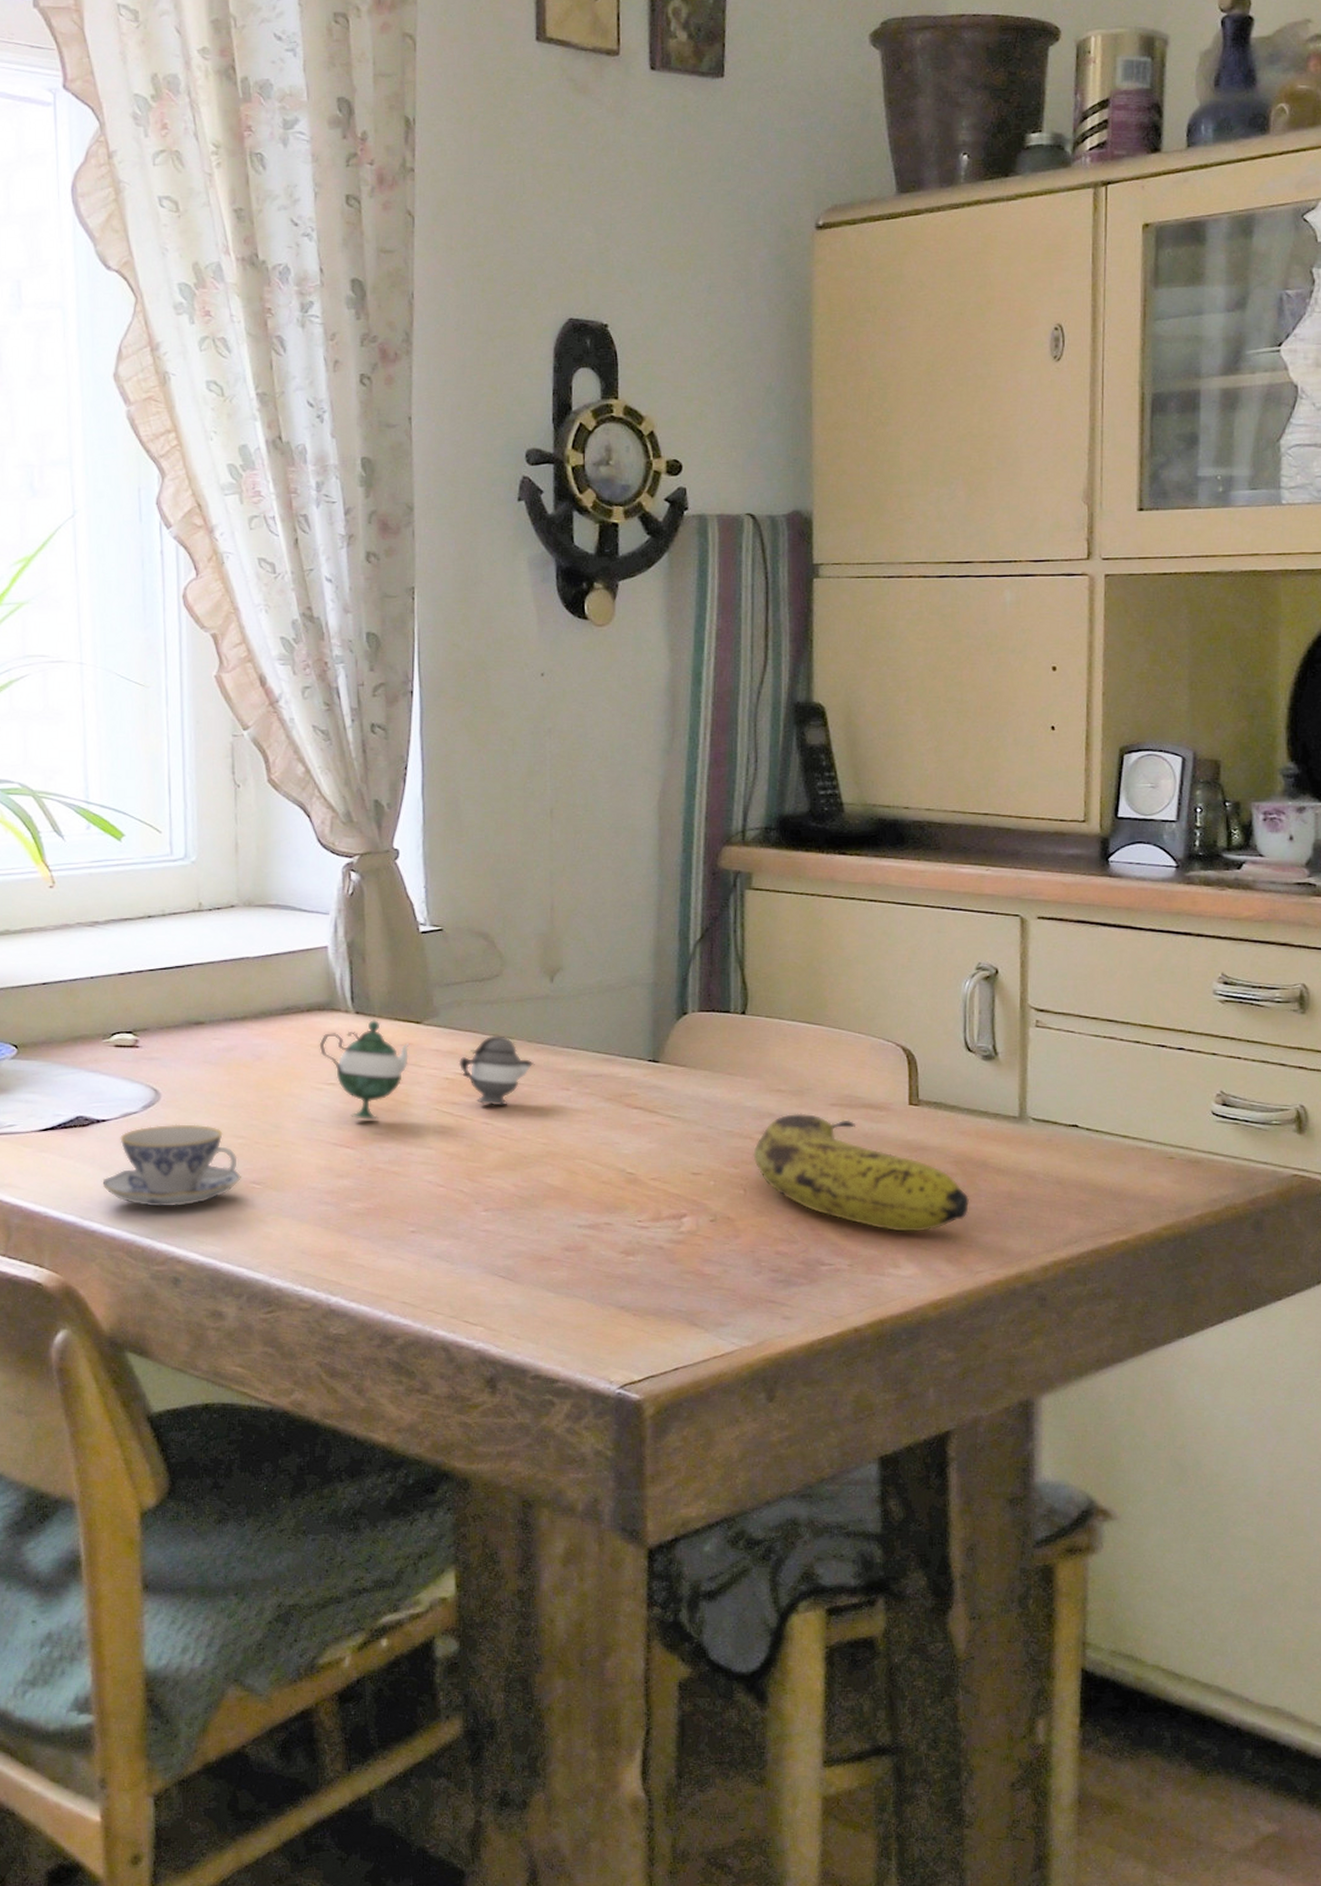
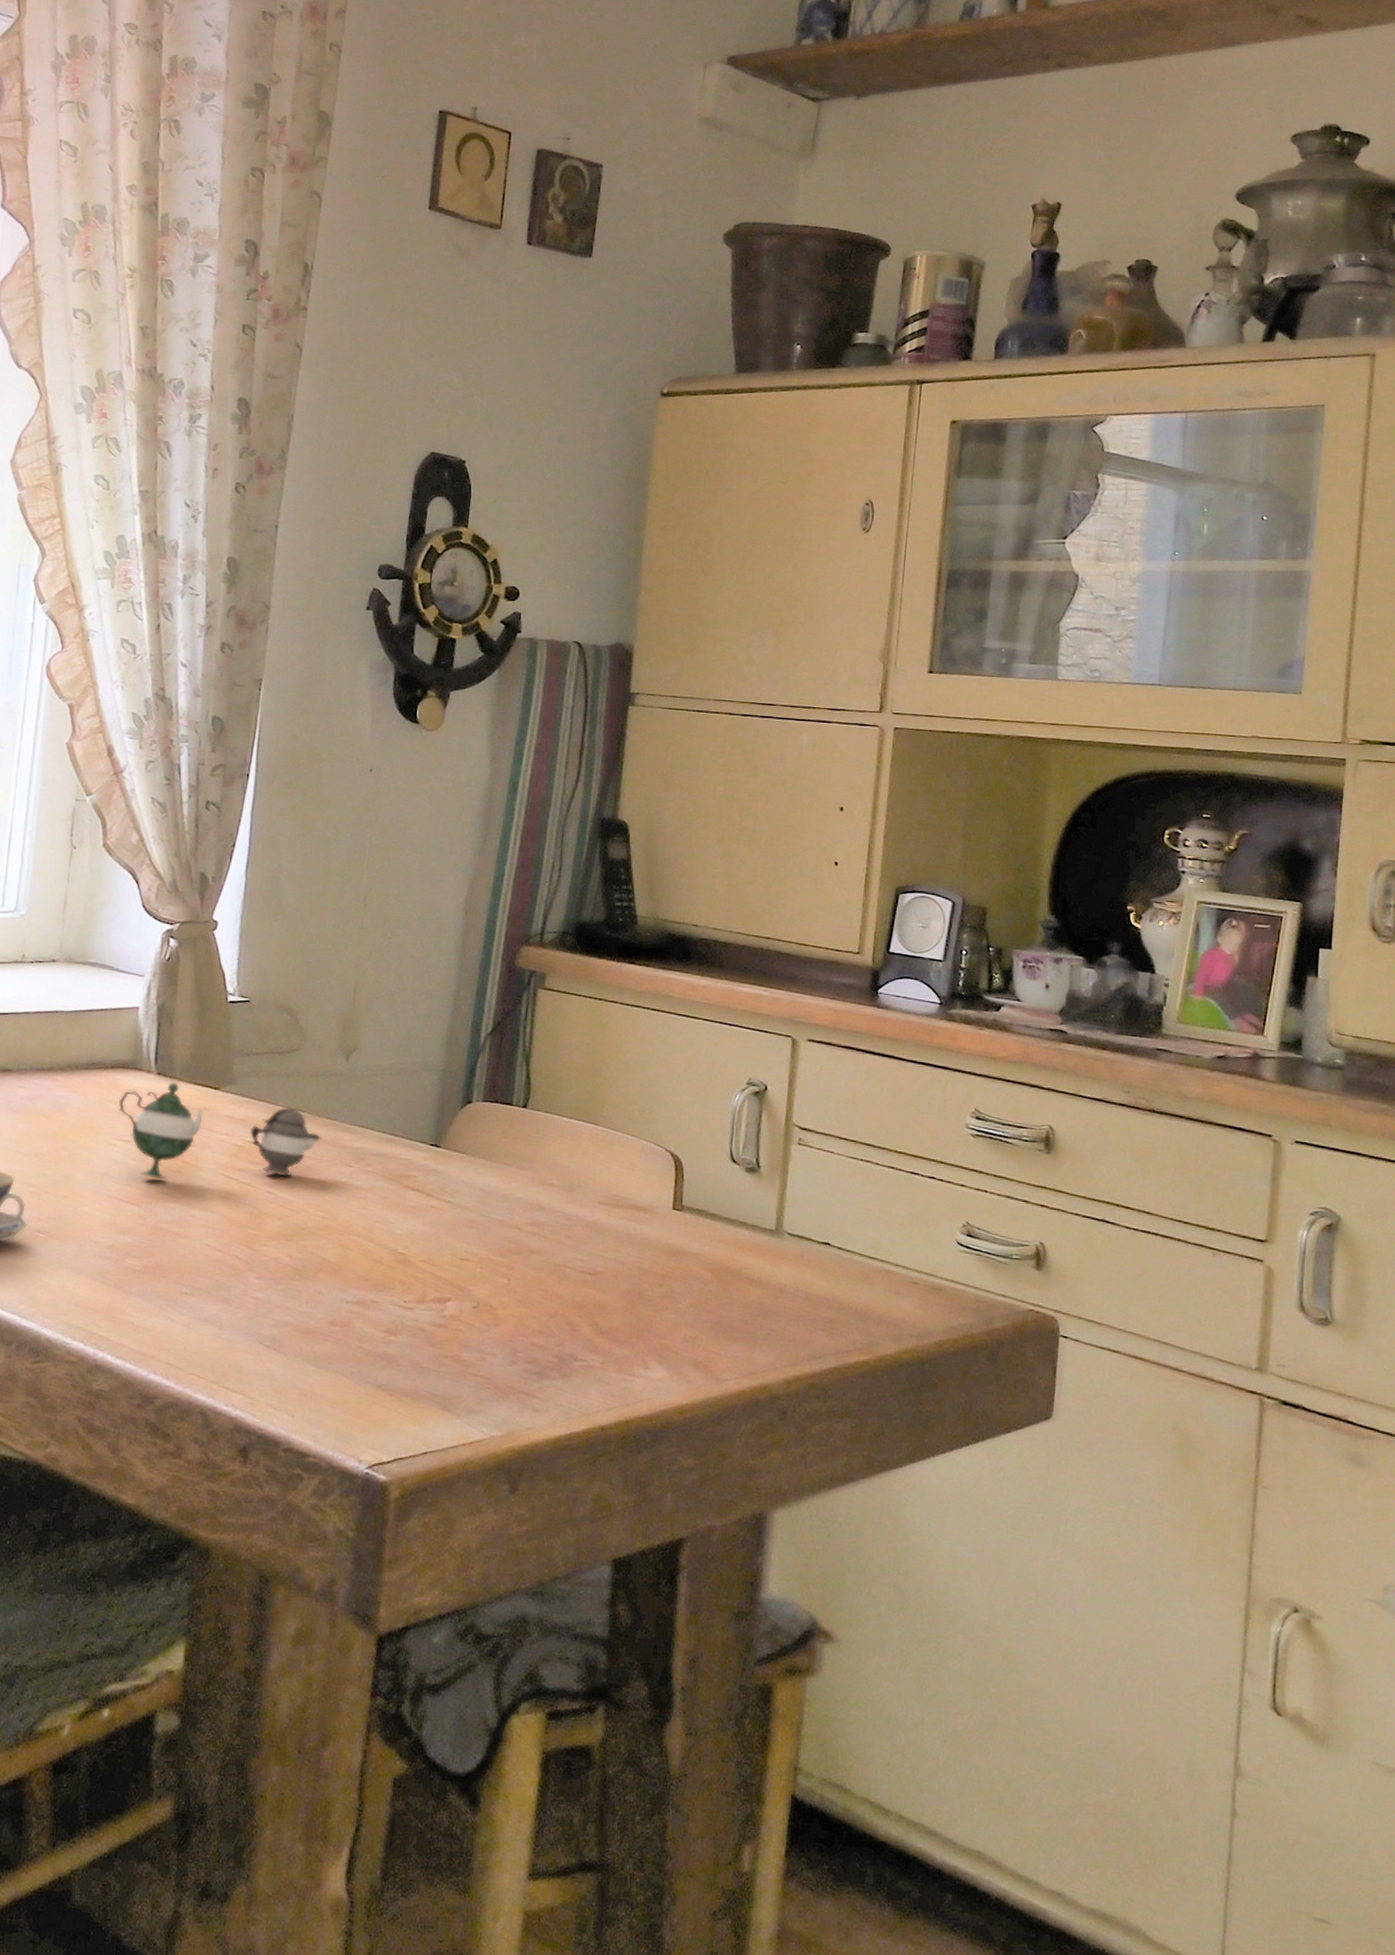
fruit: present [753,1113,970,1232] -> none [520,1208,723,1336]

